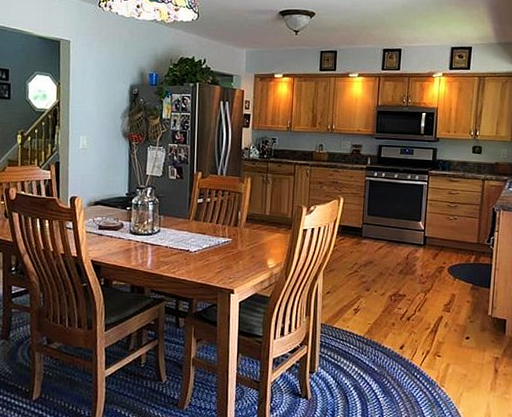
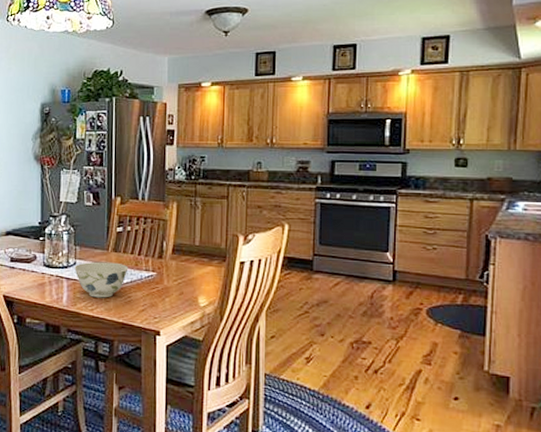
bowl: none [158,229,207,262] -> present [74,261,129,298]

